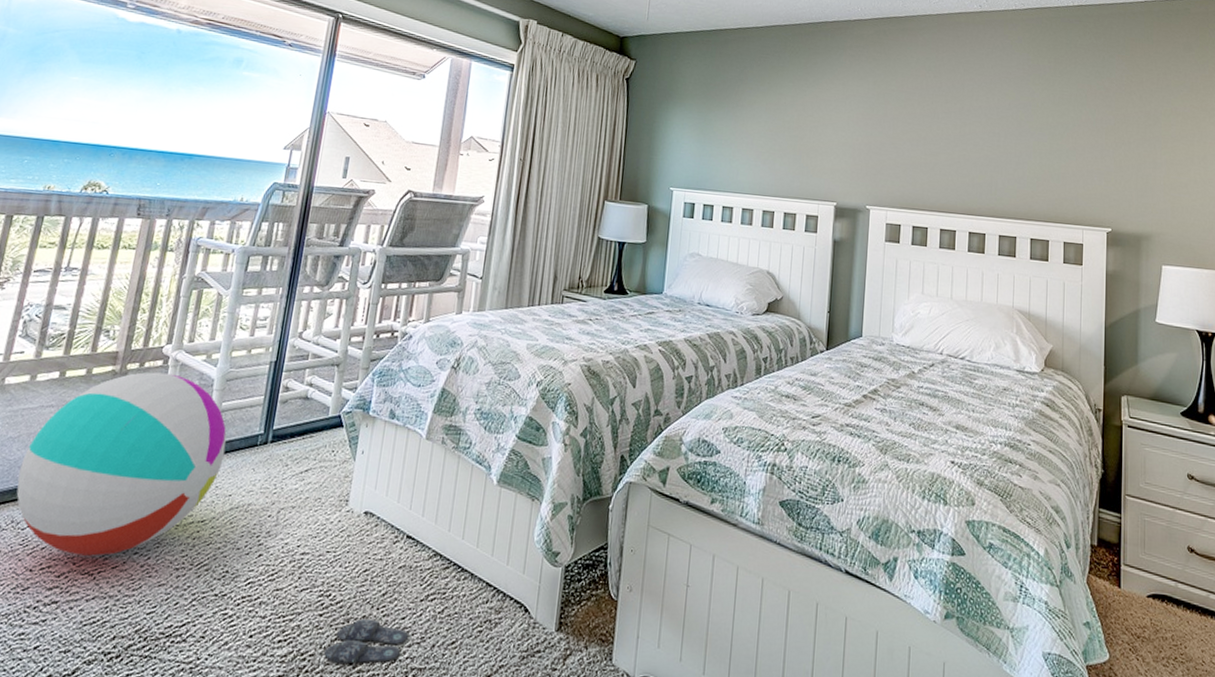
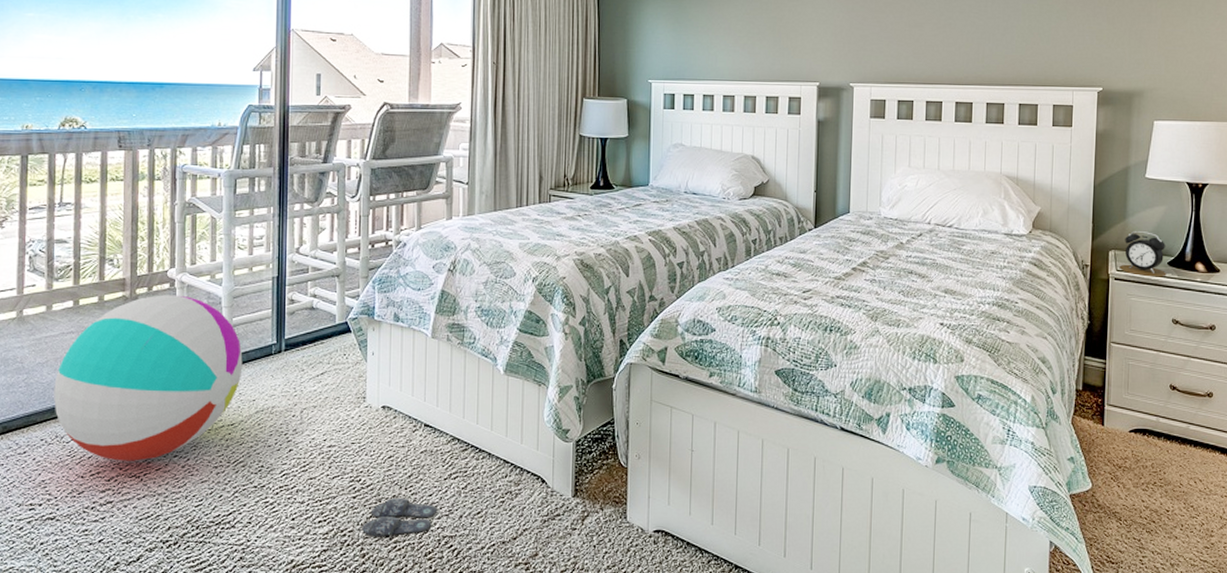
alarm clock: none [1132,377,1180,428] -> present [1119,231,1167,277]

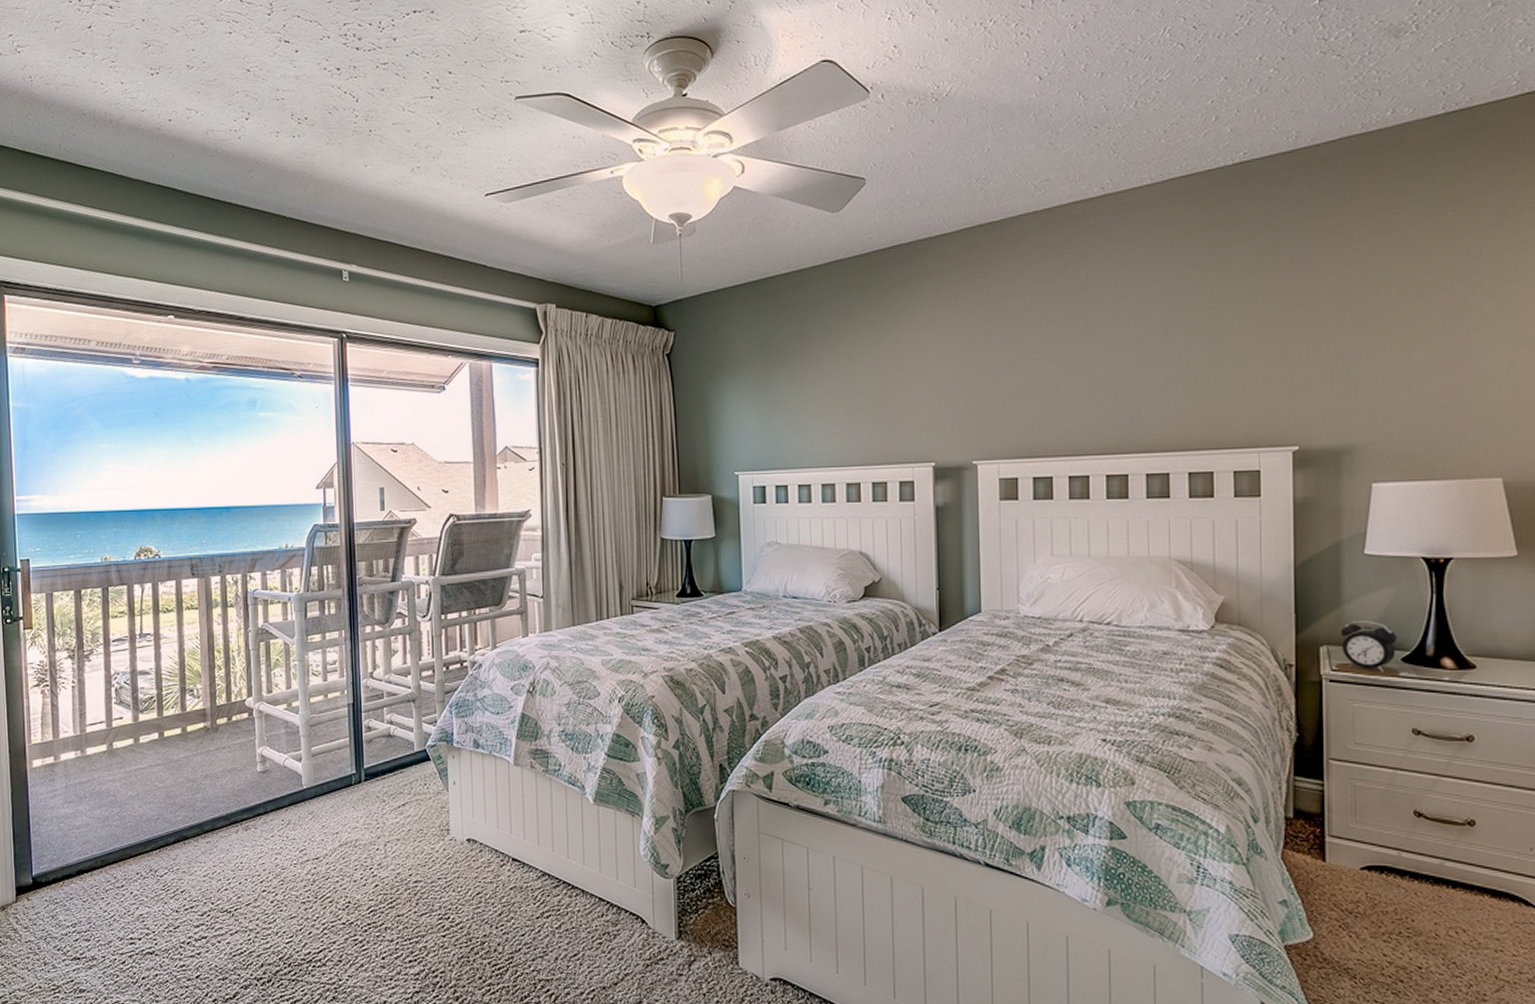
beach ball: present [54,294,243,461] -> none [145,724,324,896]
slippers: present [362,497,438,537] -> none [454,937,531,979]

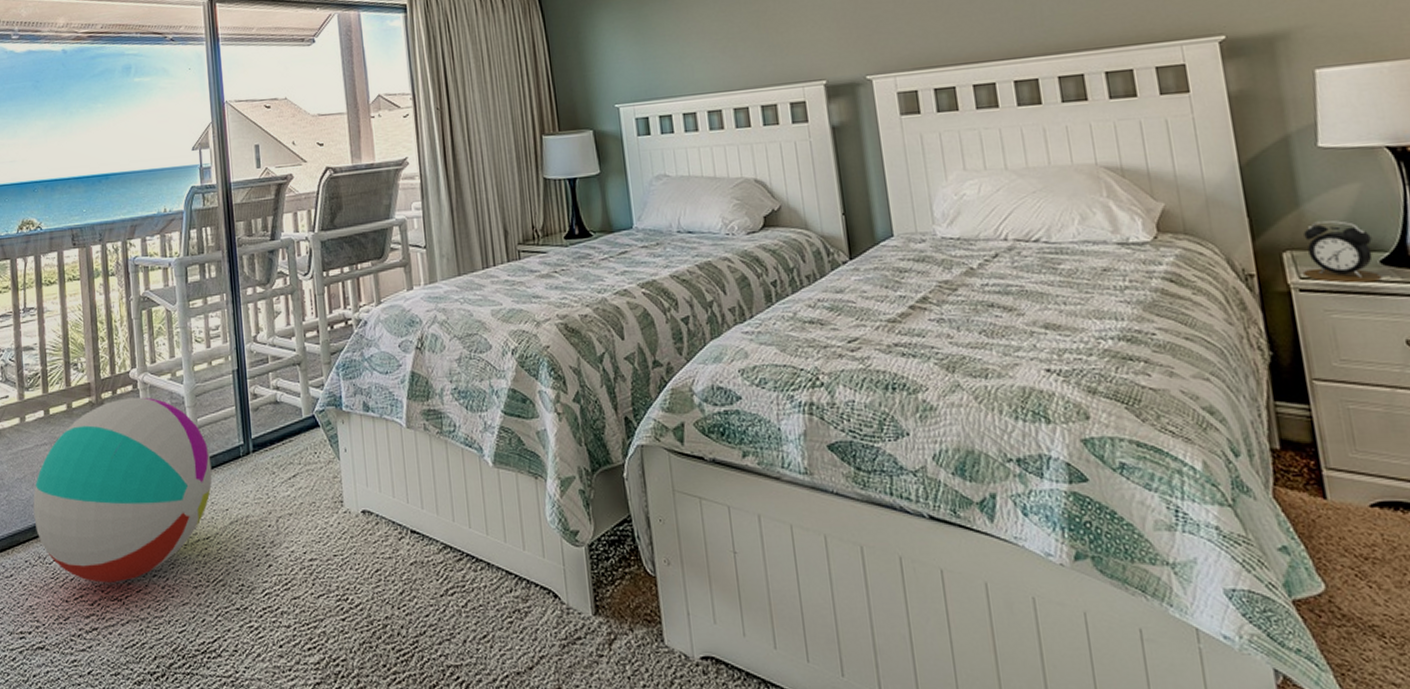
beach ball: none [145,724,324,896] -> present [33,397,213,583]

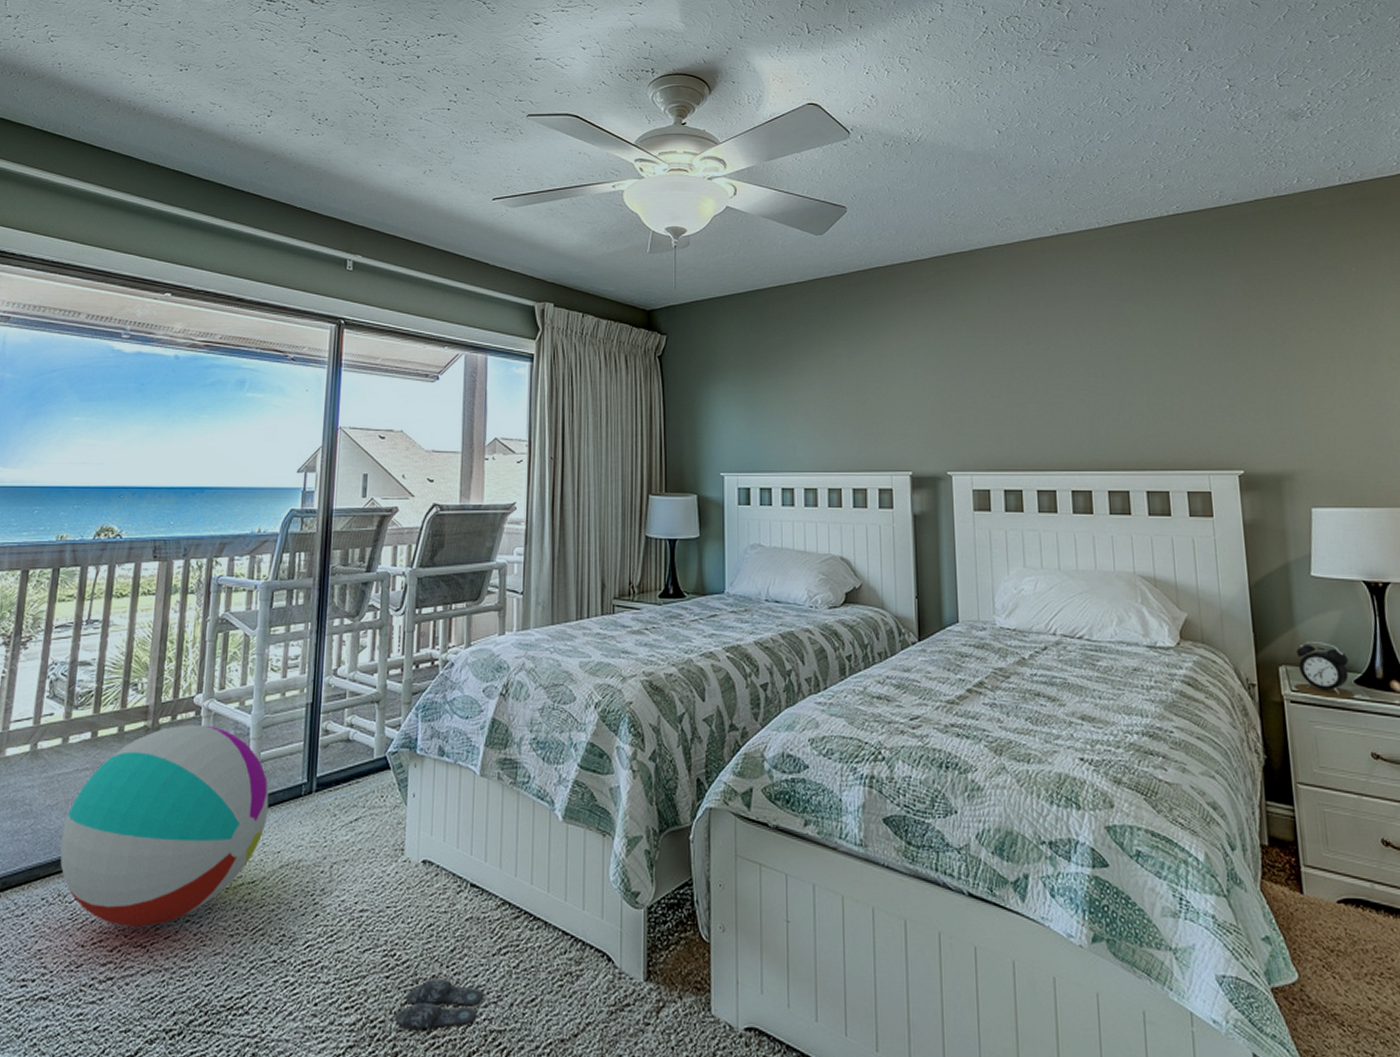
slippers: none [355,619,437,667] -> present [395,978,484,1031]

